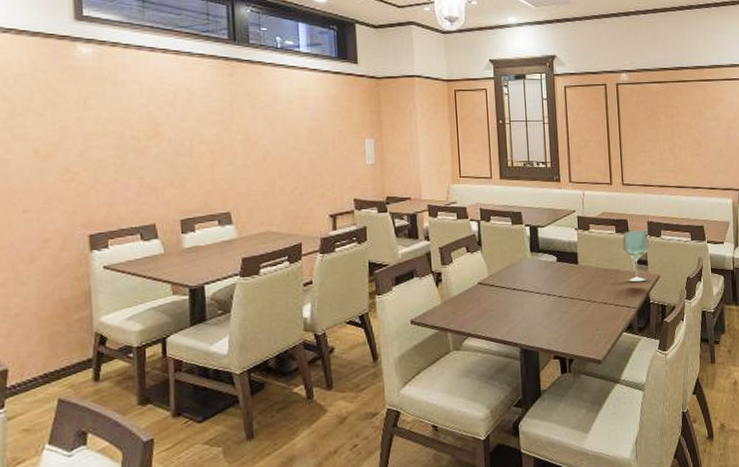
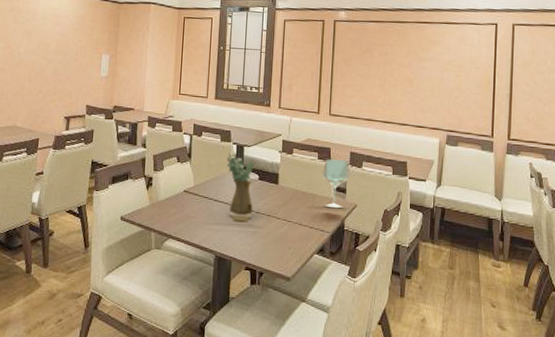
vase: none [520,236,555,310] -> present [226,153,254,223]

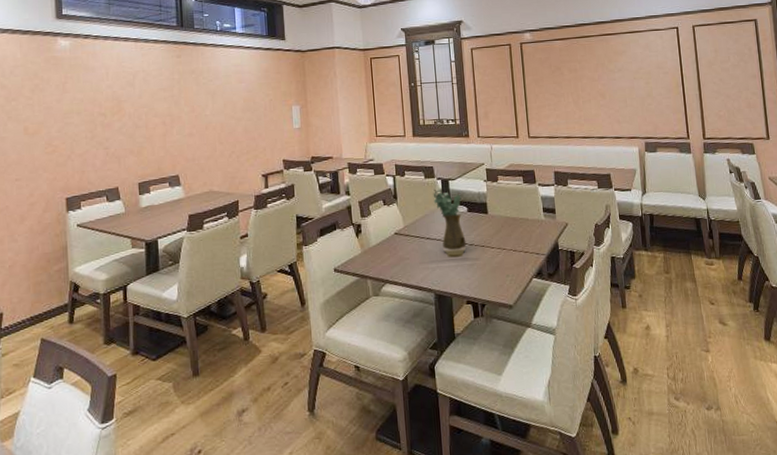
wine glass: present [321,159,351,209] -> none [529,180,558,230]

